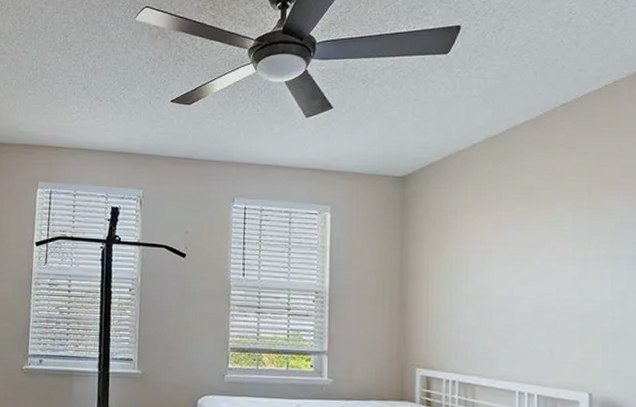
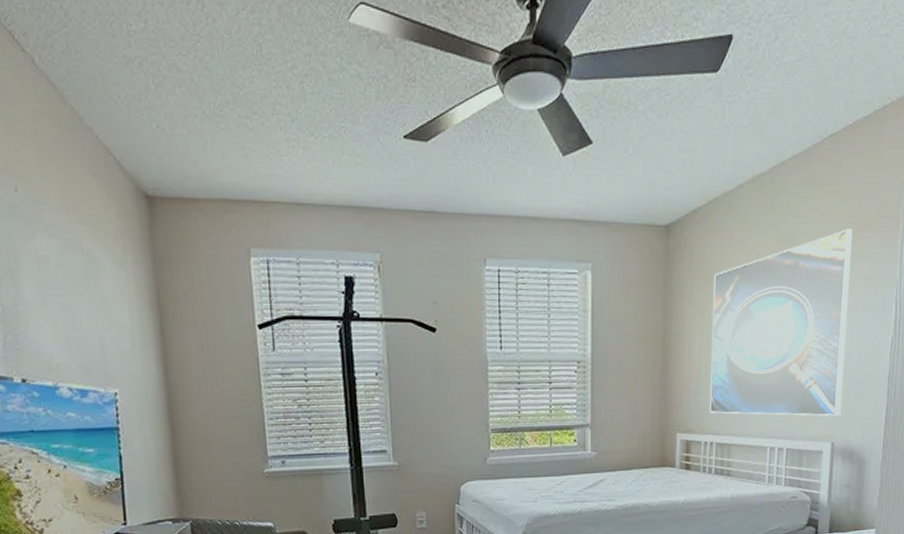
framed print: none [449,186,597,366] -> present [709,228,853,417]

